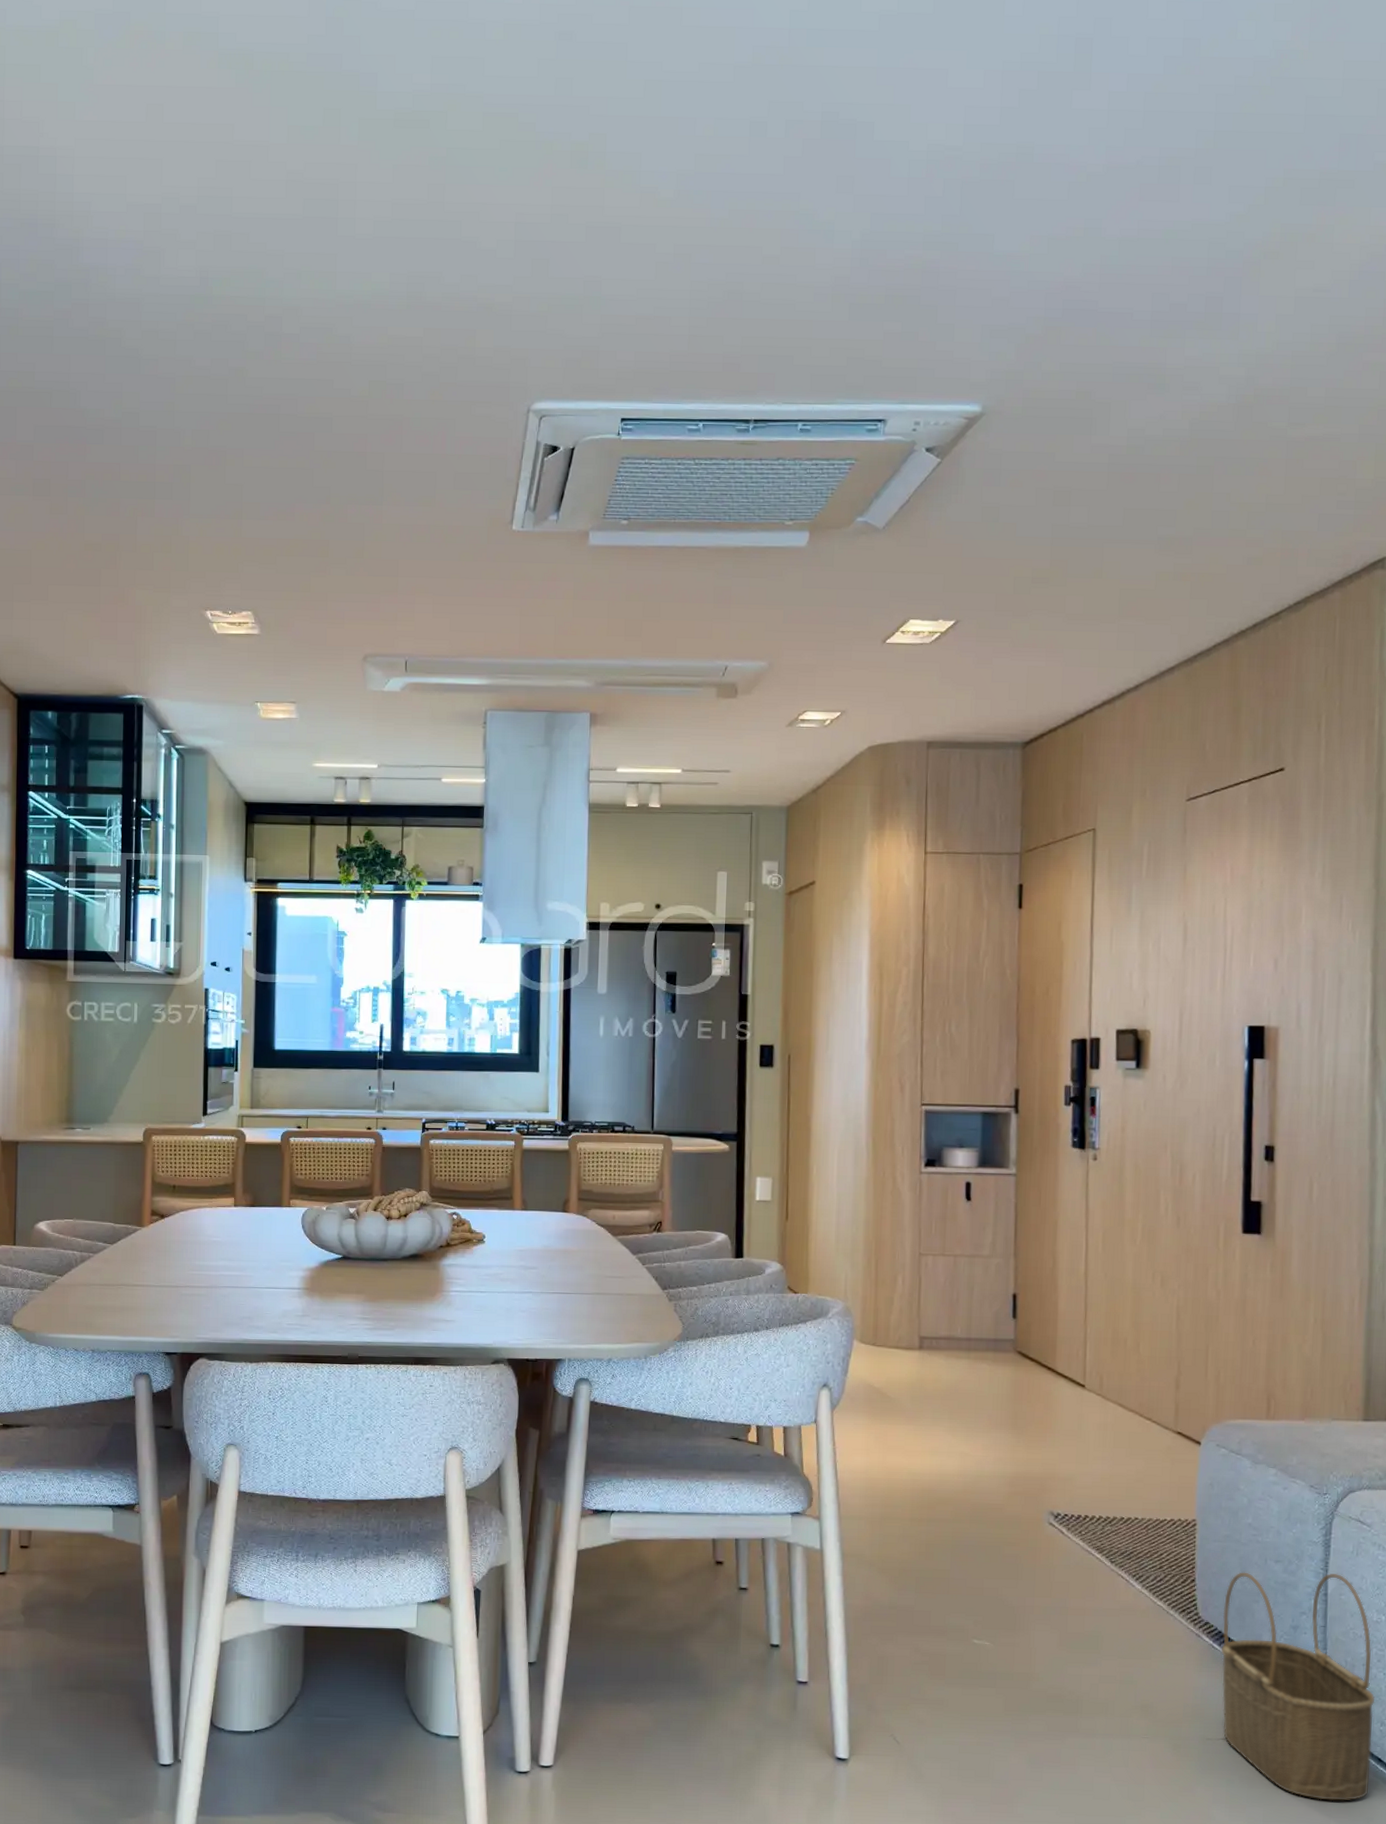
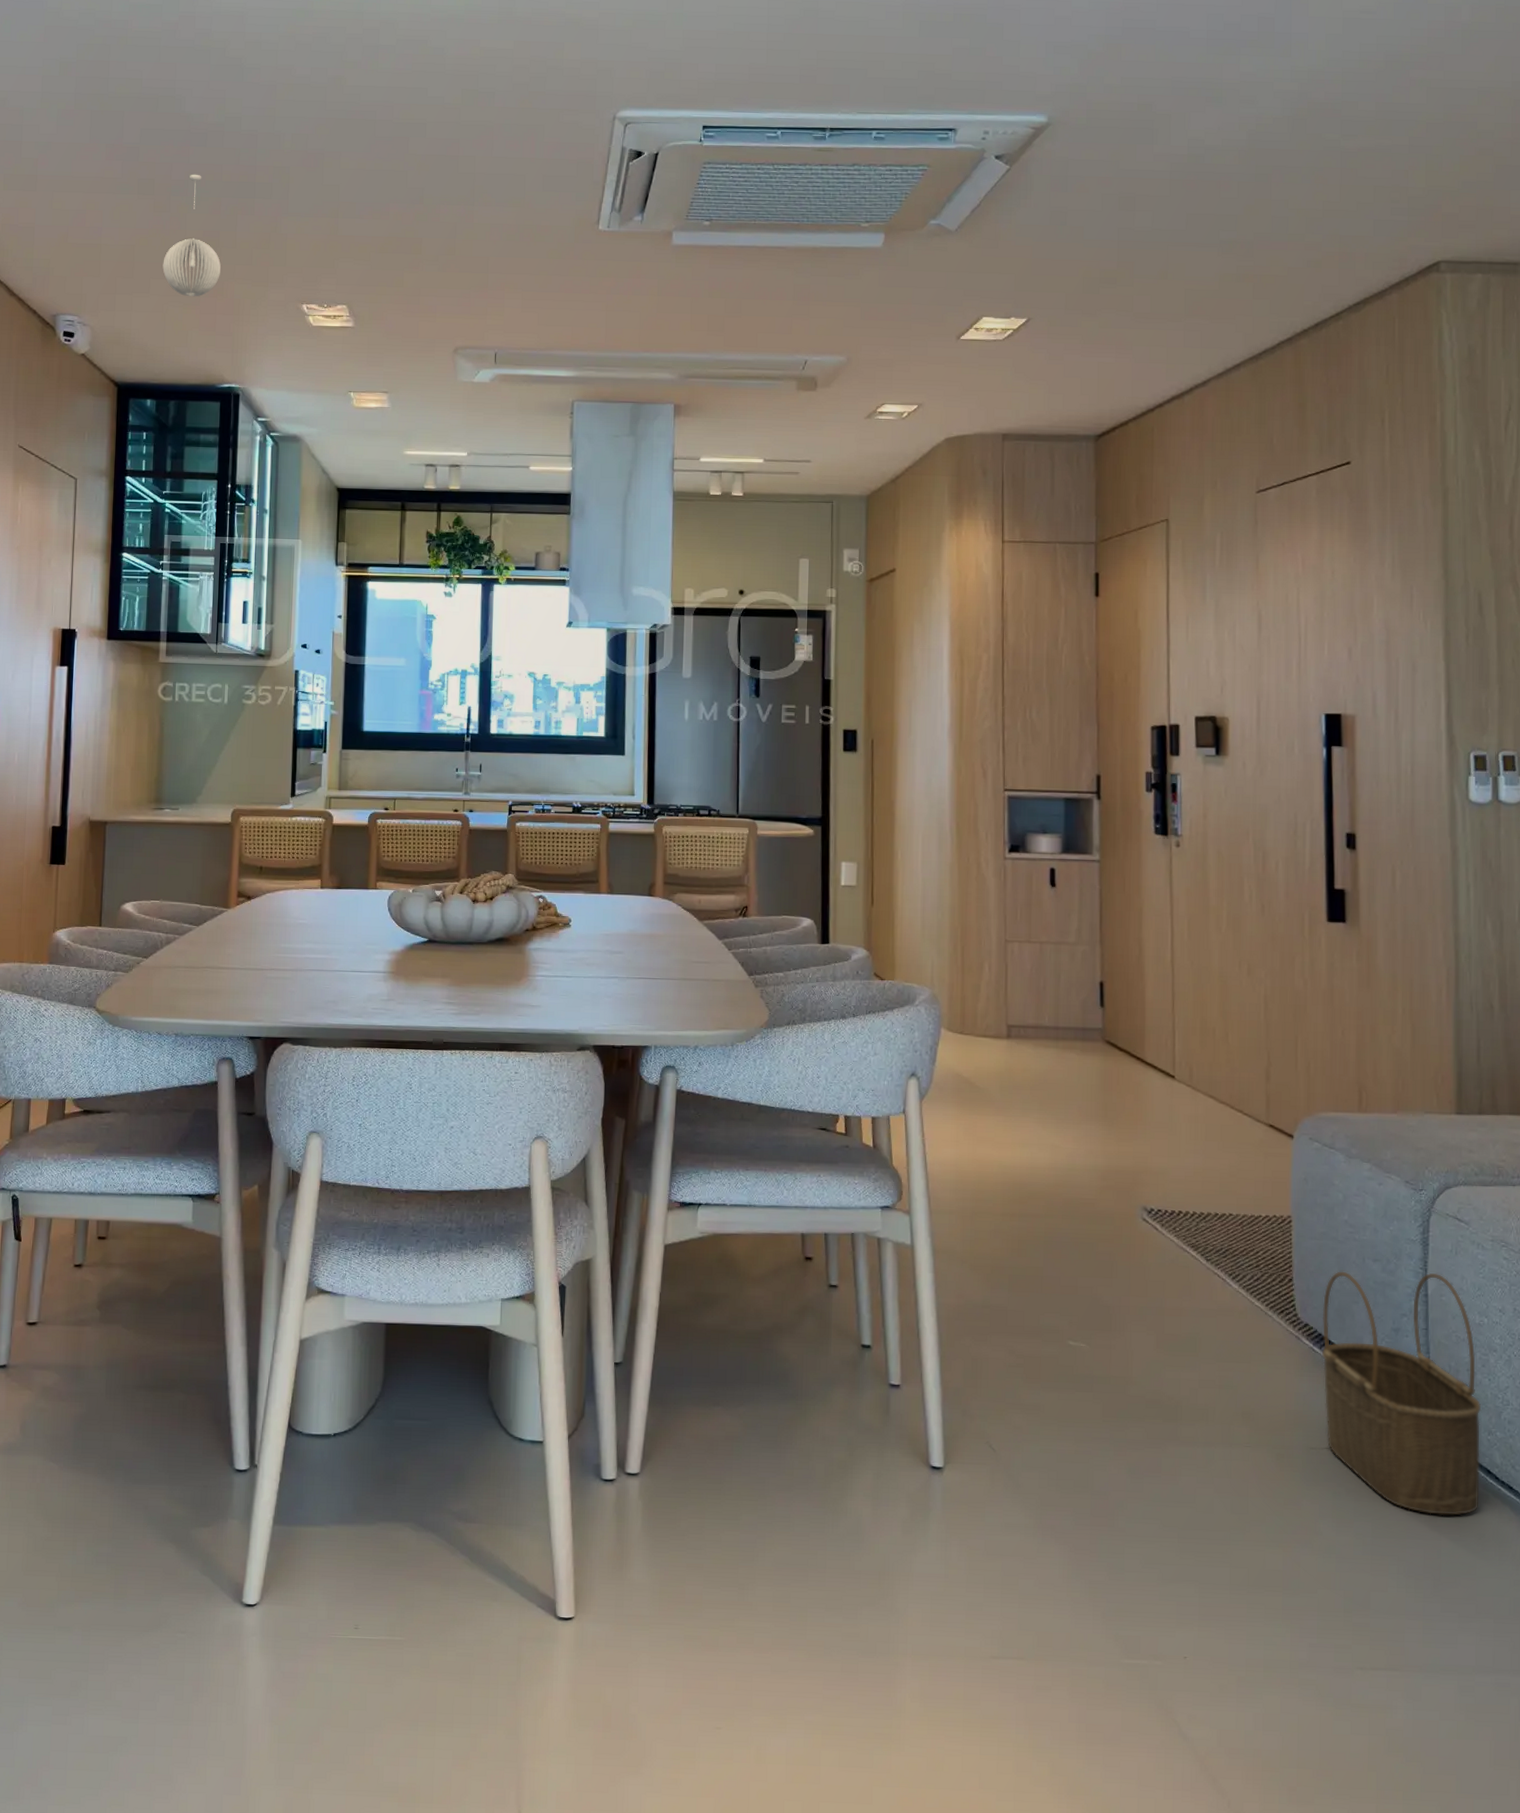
pendant light: none [61,474,121,604] -> present [162,175,221,297]

